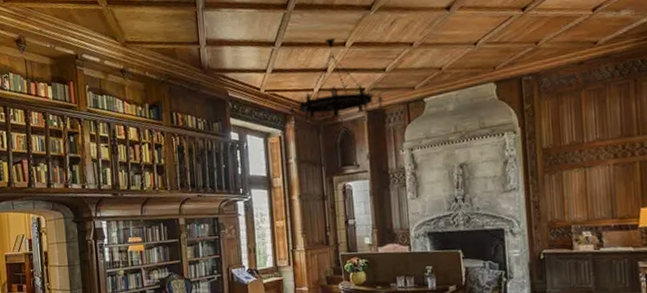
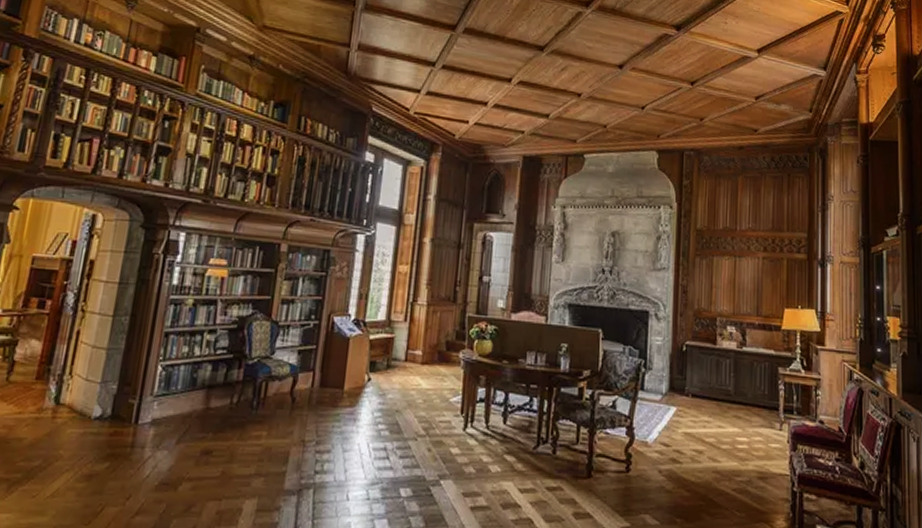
chandelier: present [288,37,384,120] -> none [437,70,542,159]

